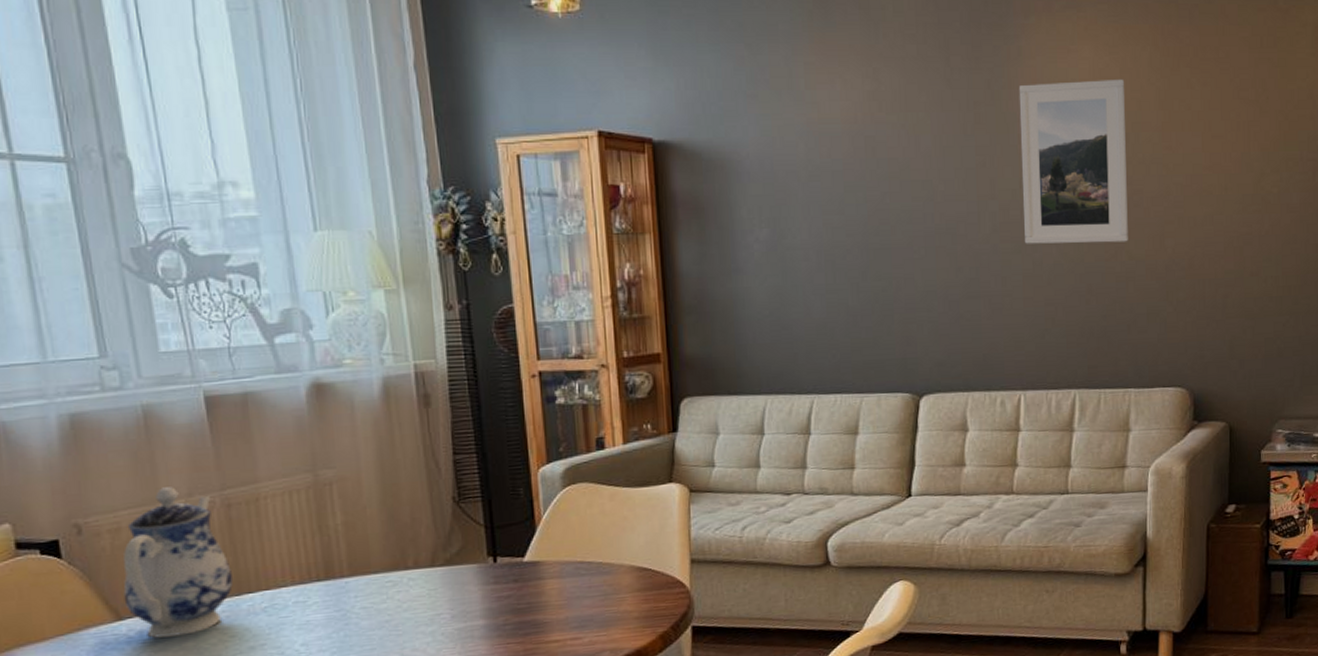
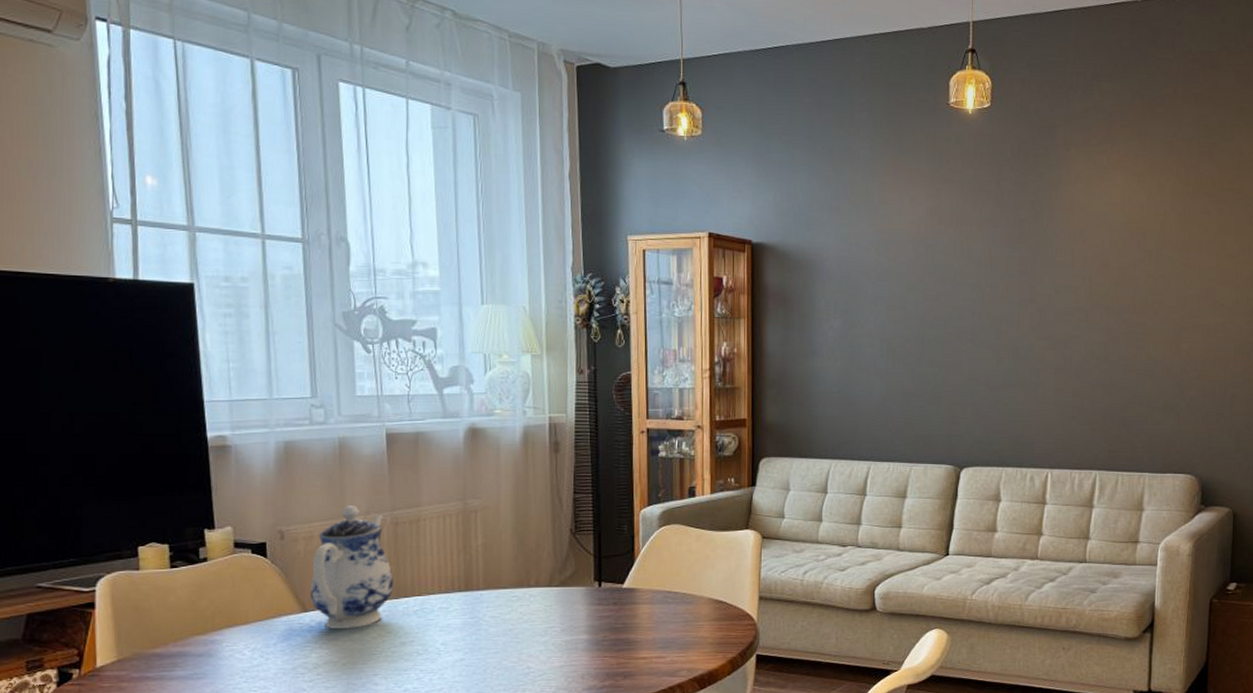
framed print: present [1018,79,1128,244] -> none [1057,204,1151,344]

